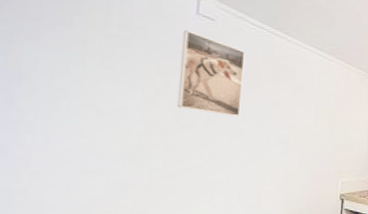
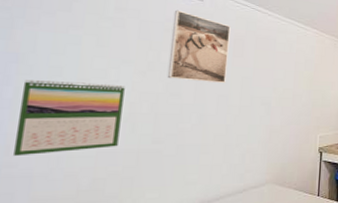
calendar: none [21,101,133,183] -> present [12,80,125,157]

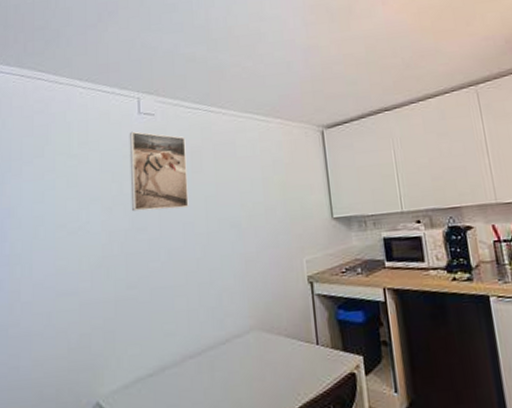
calendar: present [12,80,125,157] -> none [15,226,97,315]

